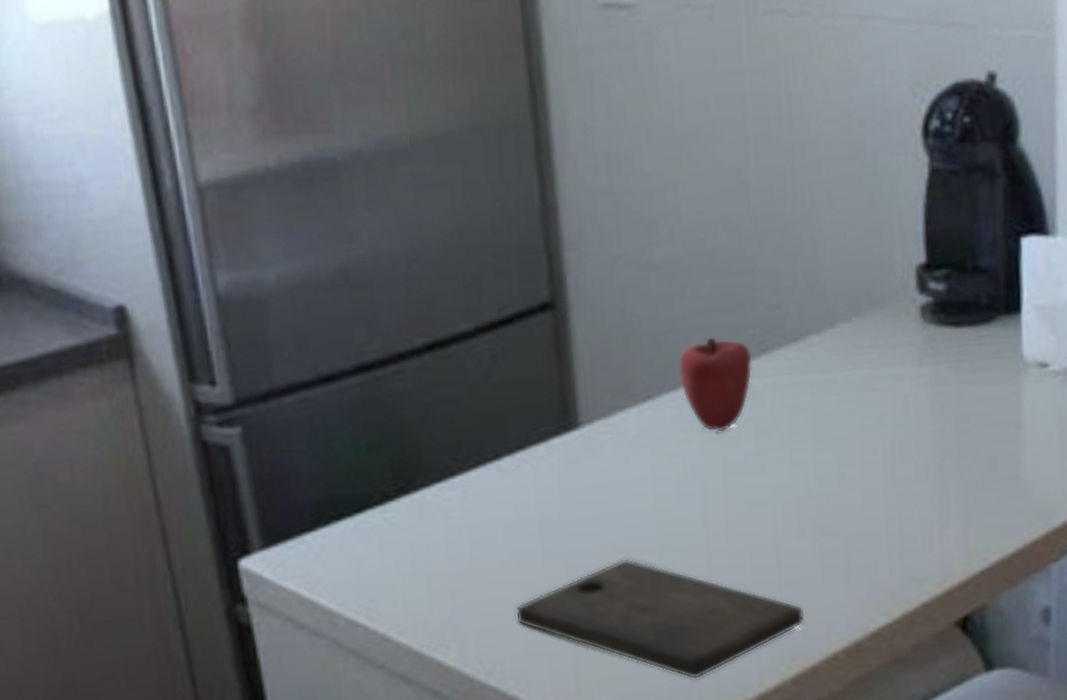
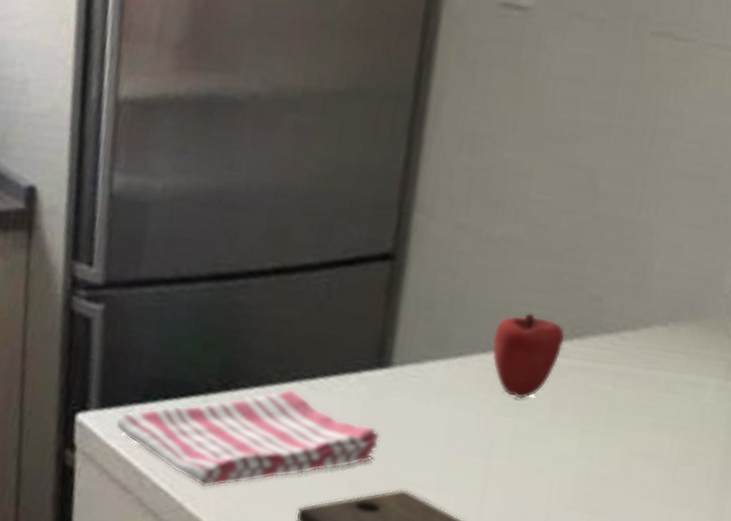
dish towel: none [286,476,587,610] -> present [115,389,380,488]

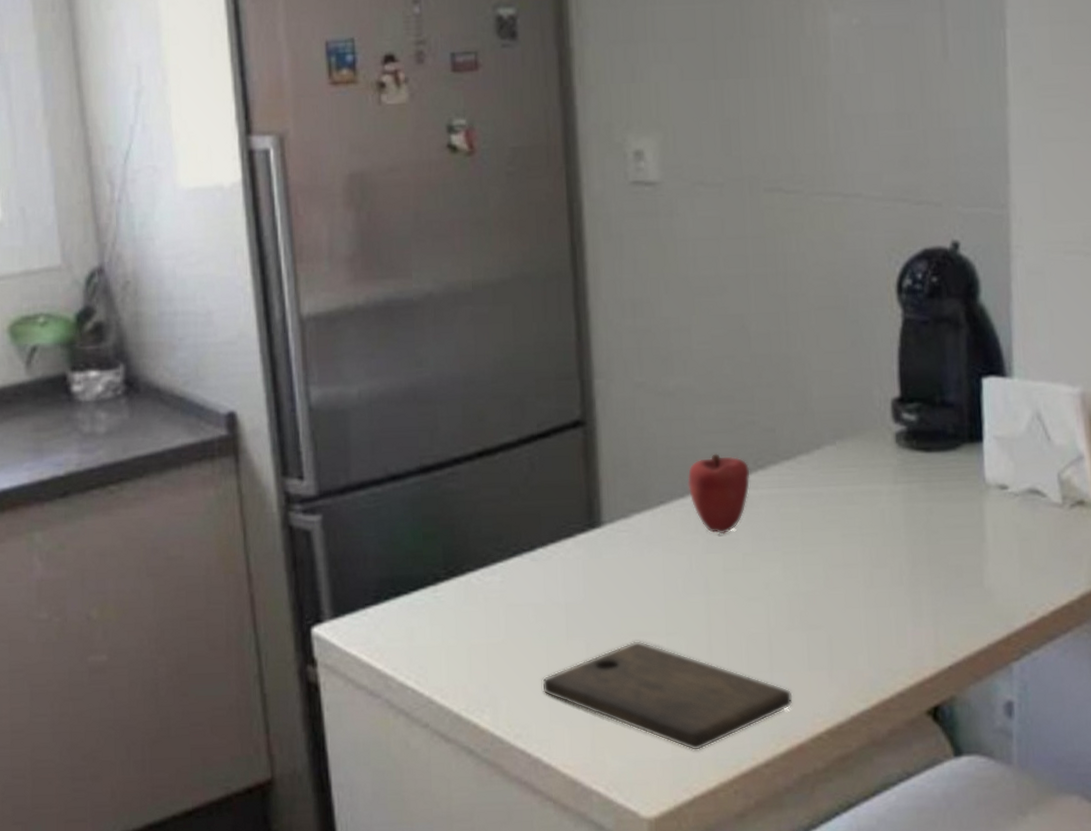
dish towel: present [115,389,380,488] -> none [351,564,606,677]

